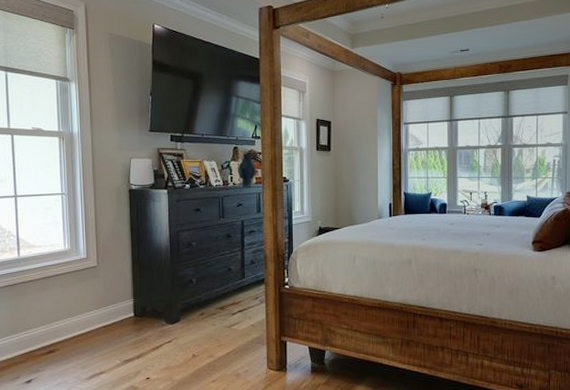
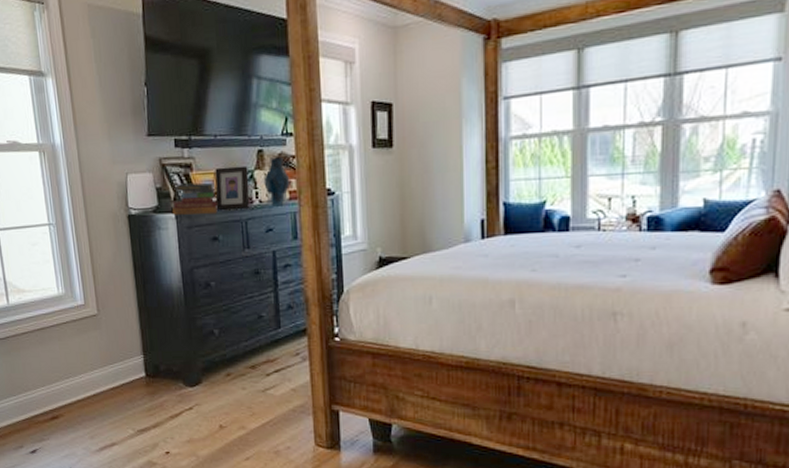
books: none [164,168,201,192] -> present [171,182,218,215]
picture frame: none [200,157,226,190] -> present [215,165,250,211]

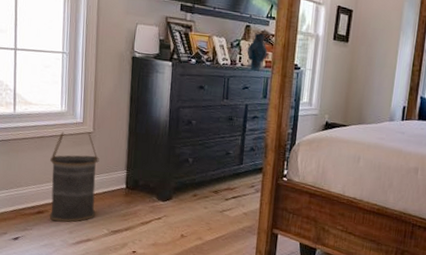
basket: none [55,315,116,426] -> present [49,131,99,222]
books: present [171,182,218,215] -> none [169,39,208,69]
picture frame: present [215,165,250,211] -> none [206,32,237,69]

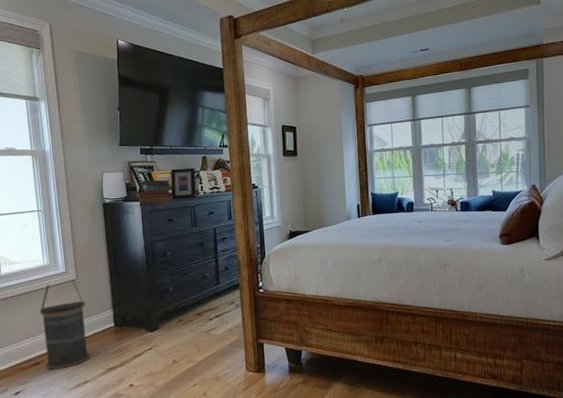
books: none [169,39,208,69] -> present [137,179,173,203]
picture frame: none [206,32,237,69] -> present [171,167,197,200]
vase: present [247,33,268,71] -> none [207,162,226,197]

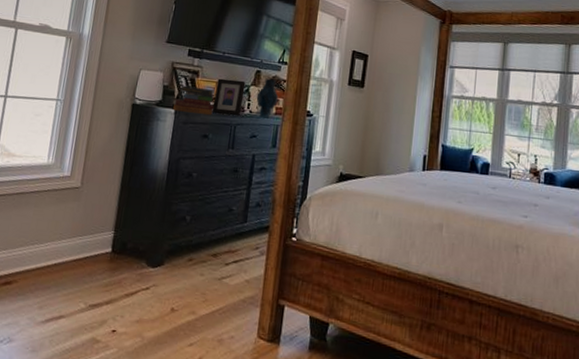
basket: present [40,280,90,369] -> none [18,186,85,295]
vase: none [207,162,226,197] -> present [256,78,279,119]

